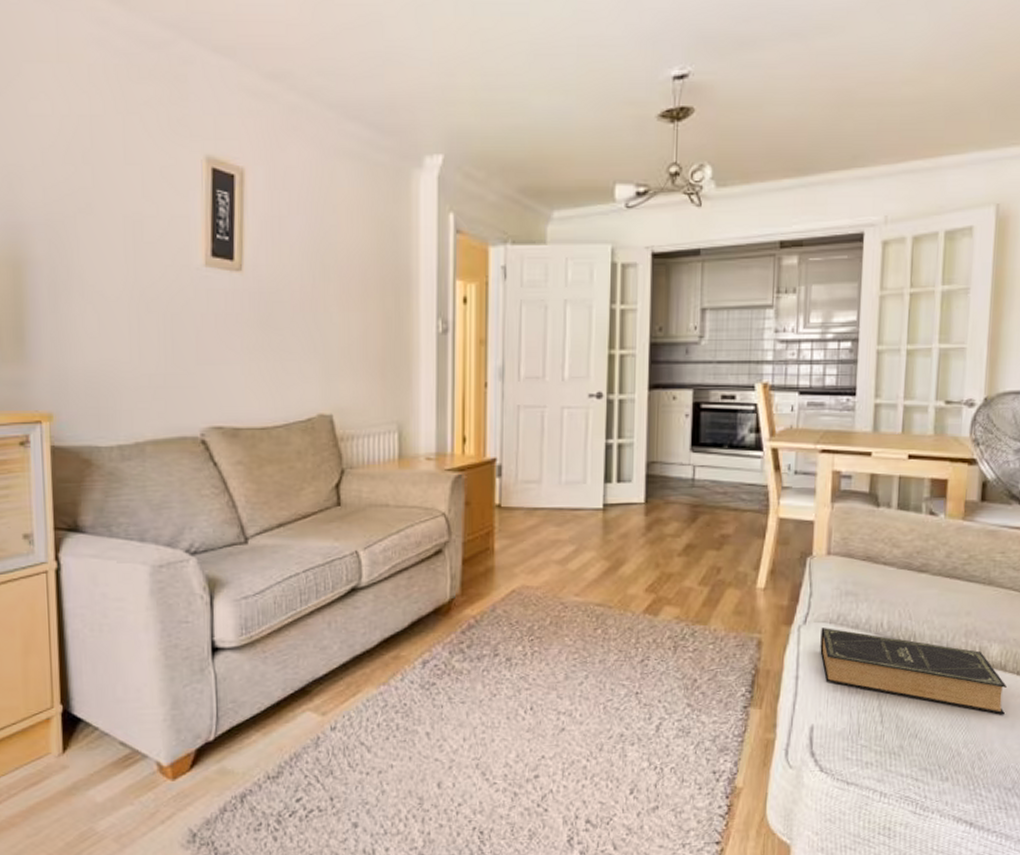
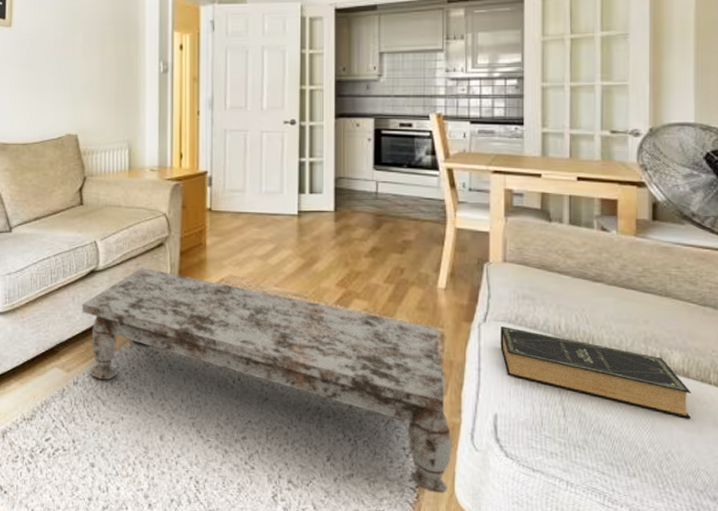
coffee table: none [341,581,765,818] -> present [82,268,451,493]

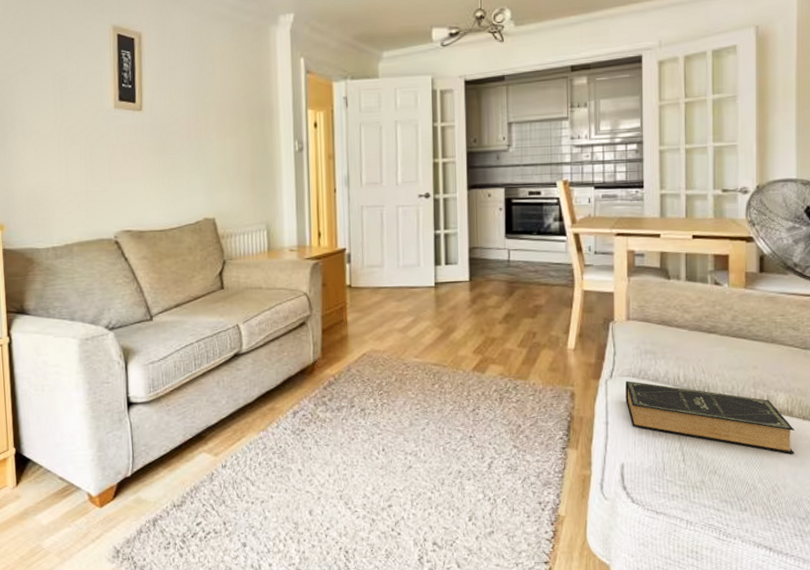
coffee table: present [82,268,451,493] -> none [227,348,583,542]

